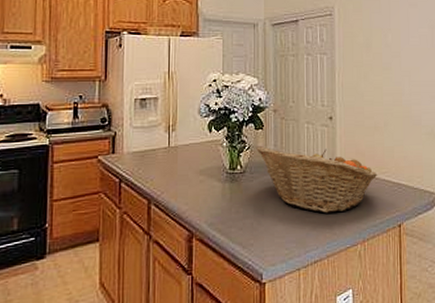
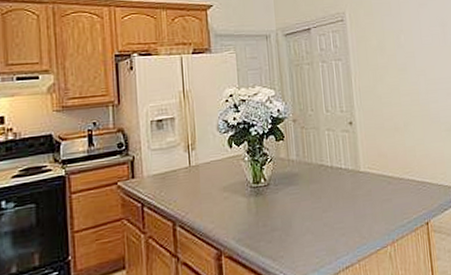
fruit basket: present [256,146,378,213] -> none [278,153,402,218]

